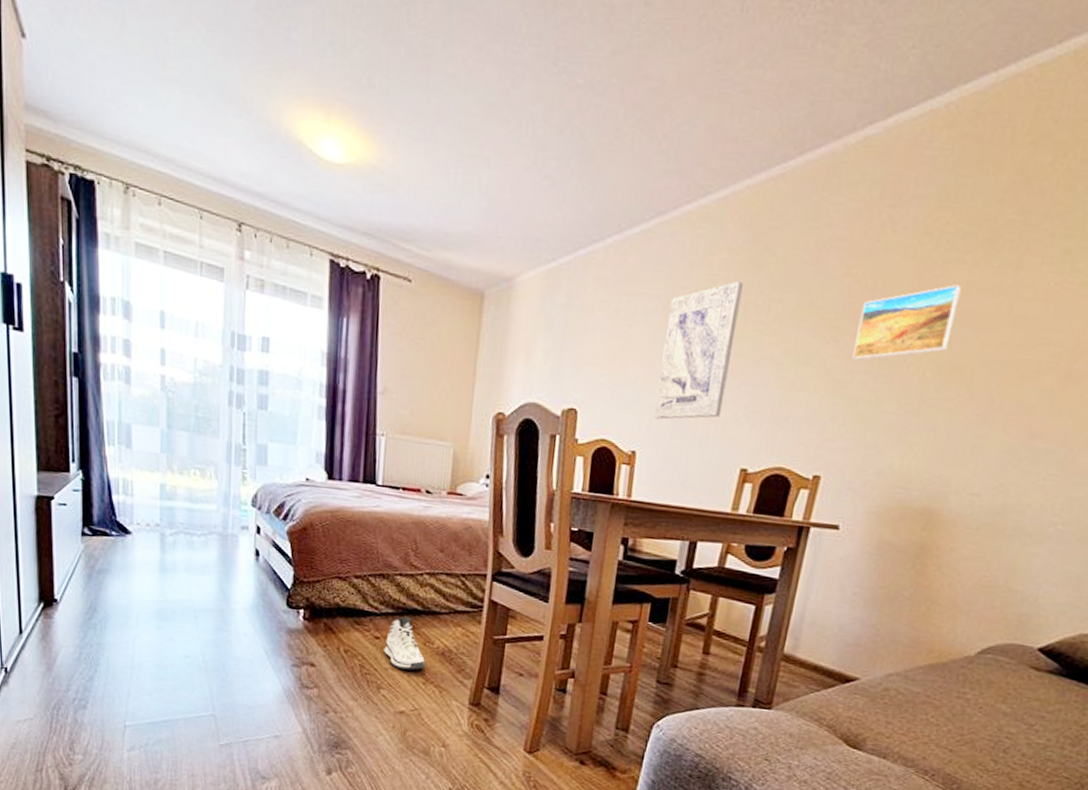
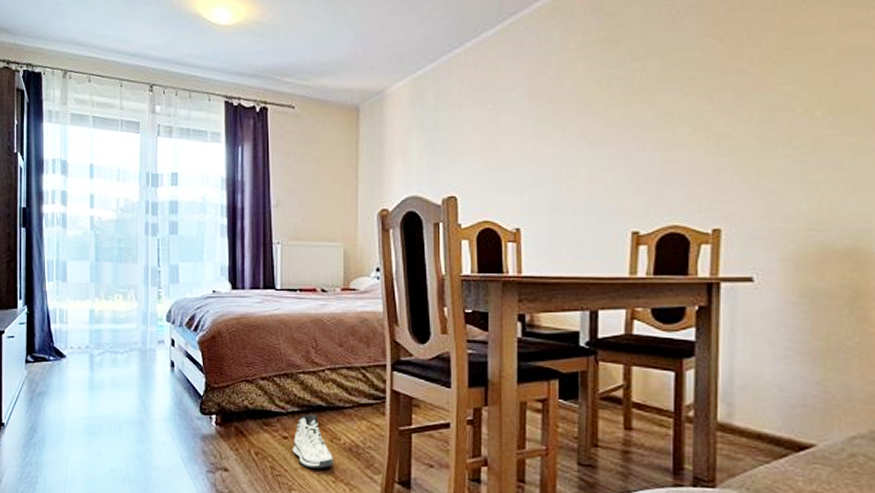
wall art: present [653,280,743,420] -> none [532,58,603,195]
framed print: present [852,285,961,361] -> none [730,25,835,112]

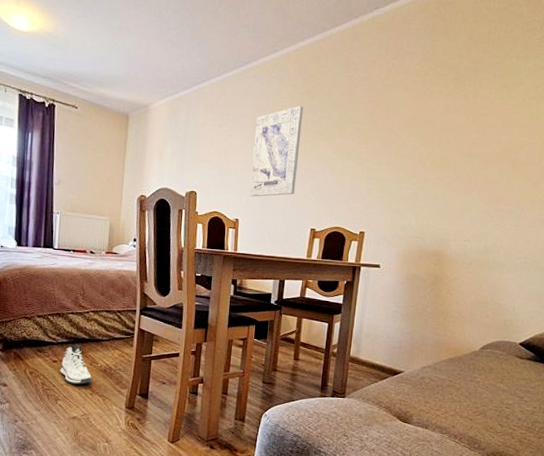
wall art: none [532,58,603,195] -> present [249,105,303,197]

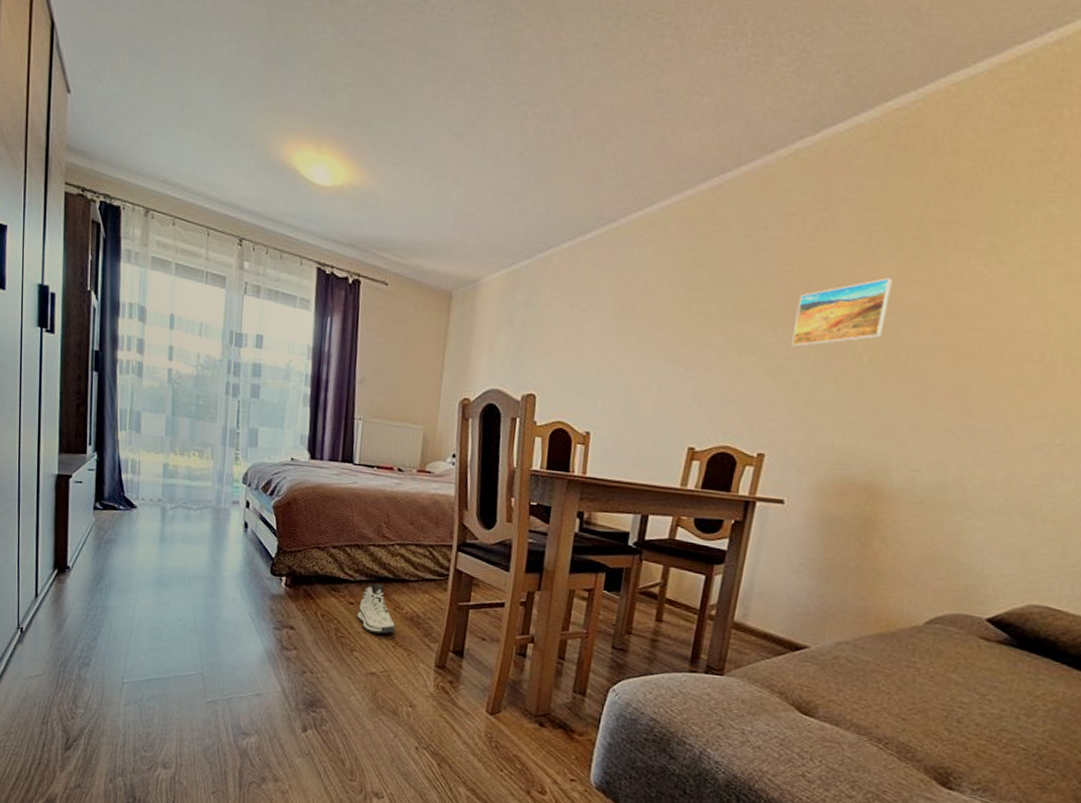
wall art: present [249,105,303,197] -> none [605,278,687,403]
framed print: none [378,106,442,156] -> present [791,278,893,348]

